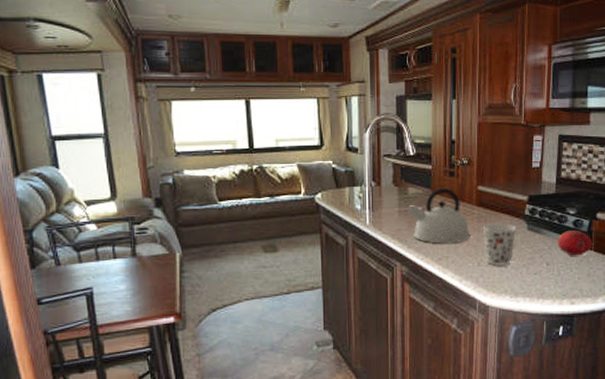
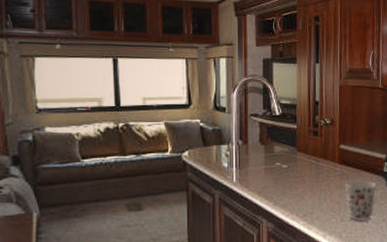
kettle: present [408,188,470,244] -> none [274,147,333,200]

